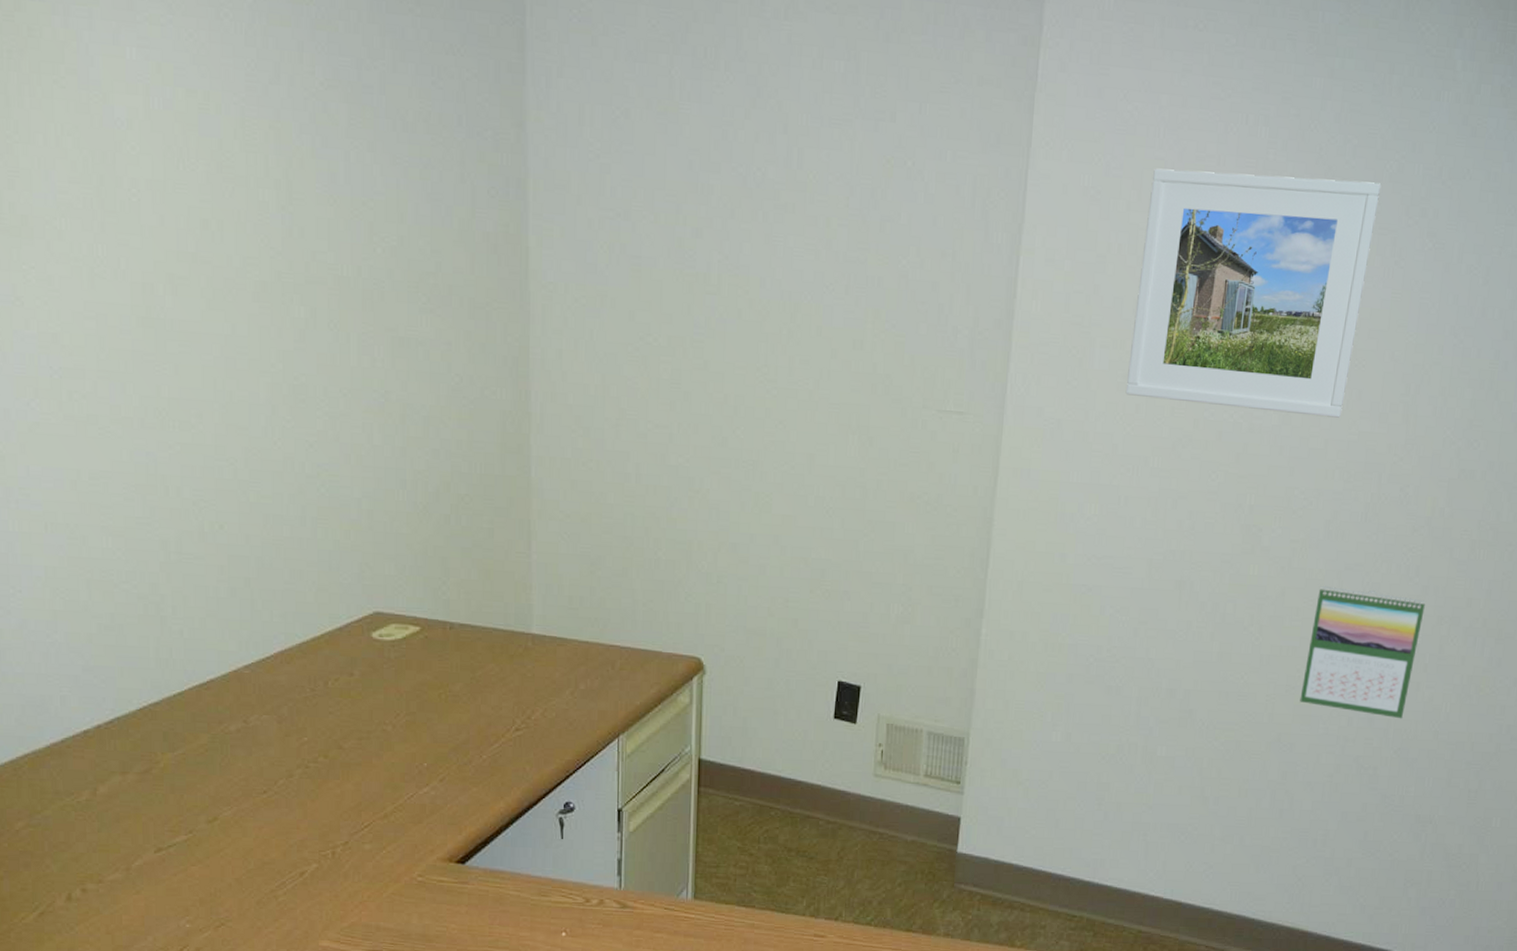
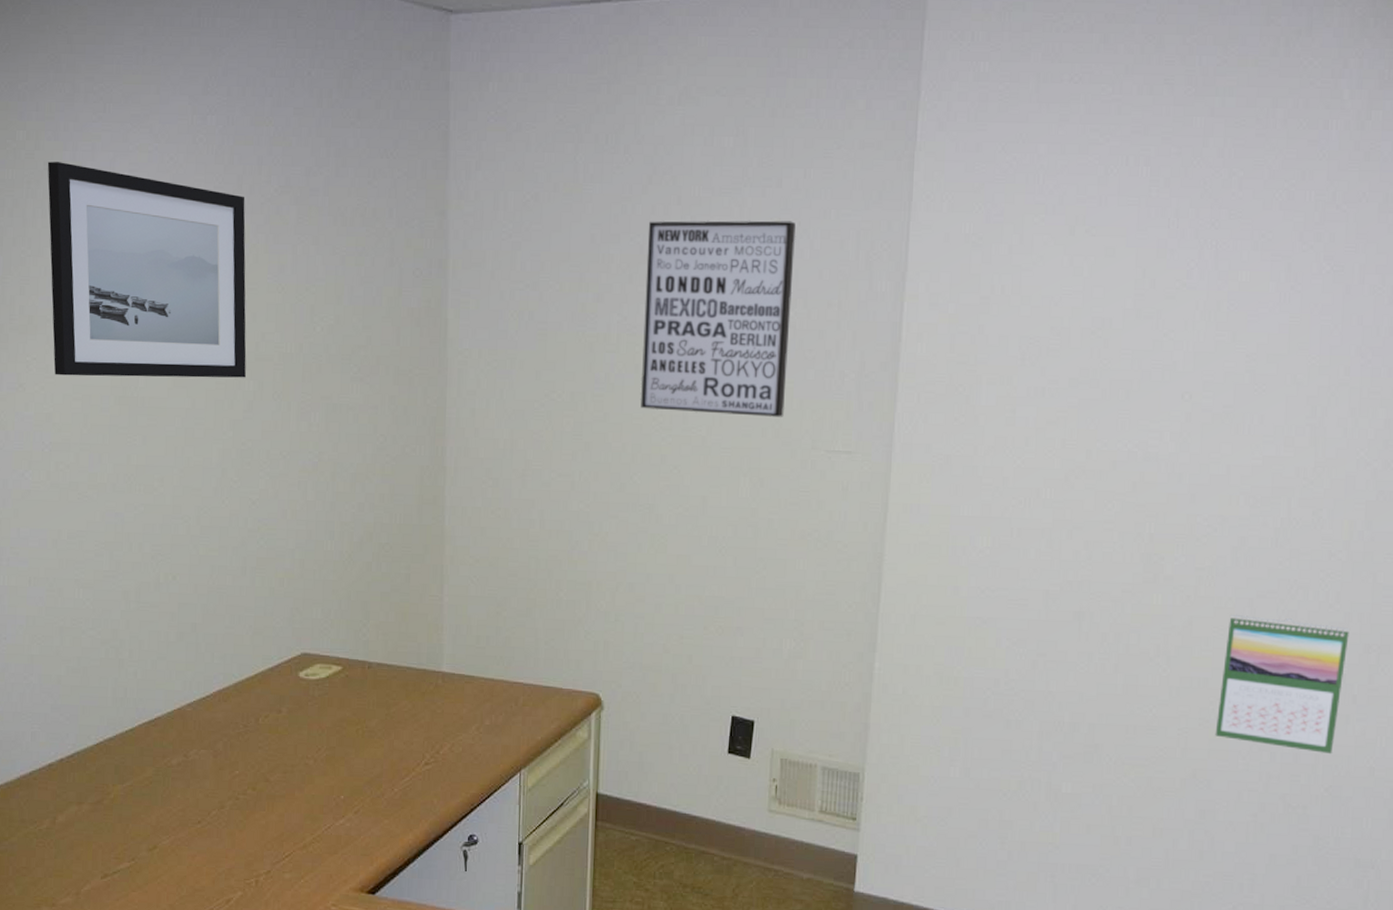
wall art: none [32,27,295,303] -> present [47,162,247,378]
wall art: none [744,150,910,373] -> present [641,220,796,417]
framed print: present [1125,168,1382,418] -> none [1014,211,1272,443]

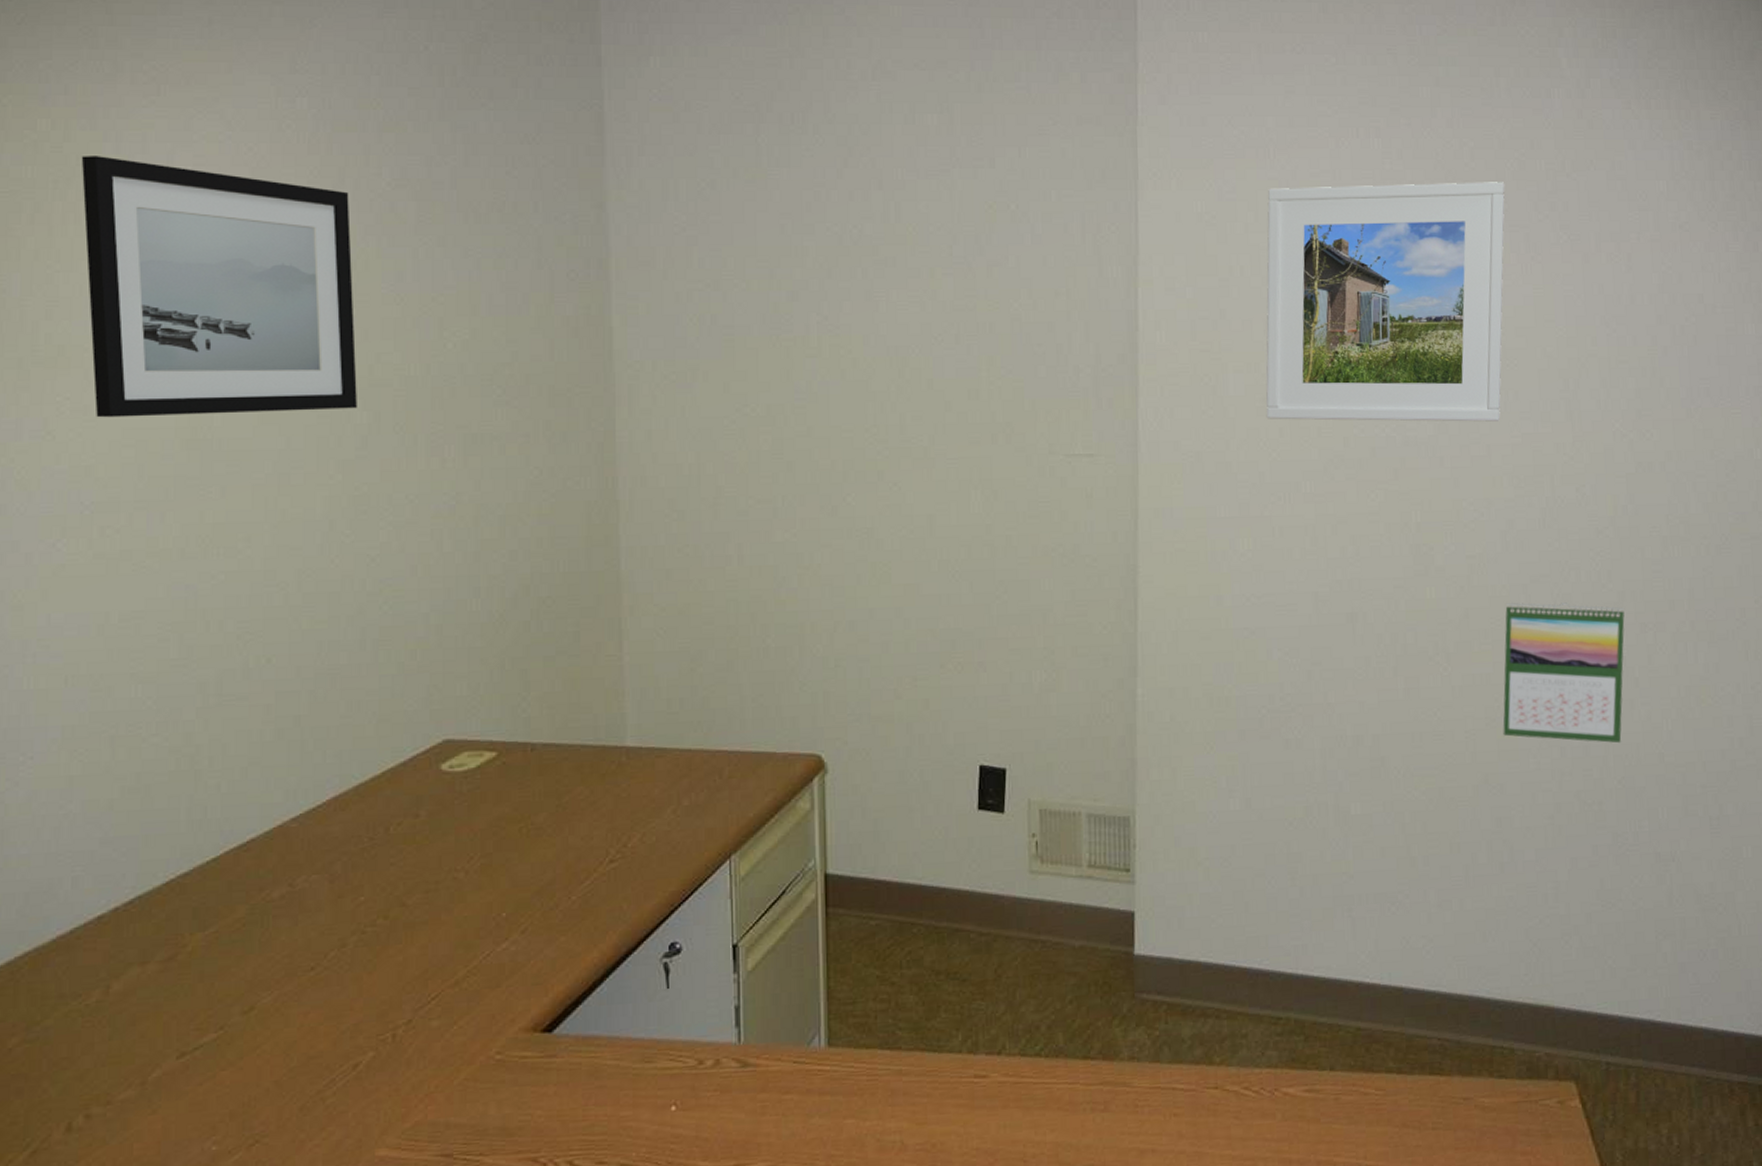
wall art: present [641,220,796,417] -> none [846,204,1015,421]
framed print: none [1014,211,1272,443] -> present [1266,182,1505,422]

